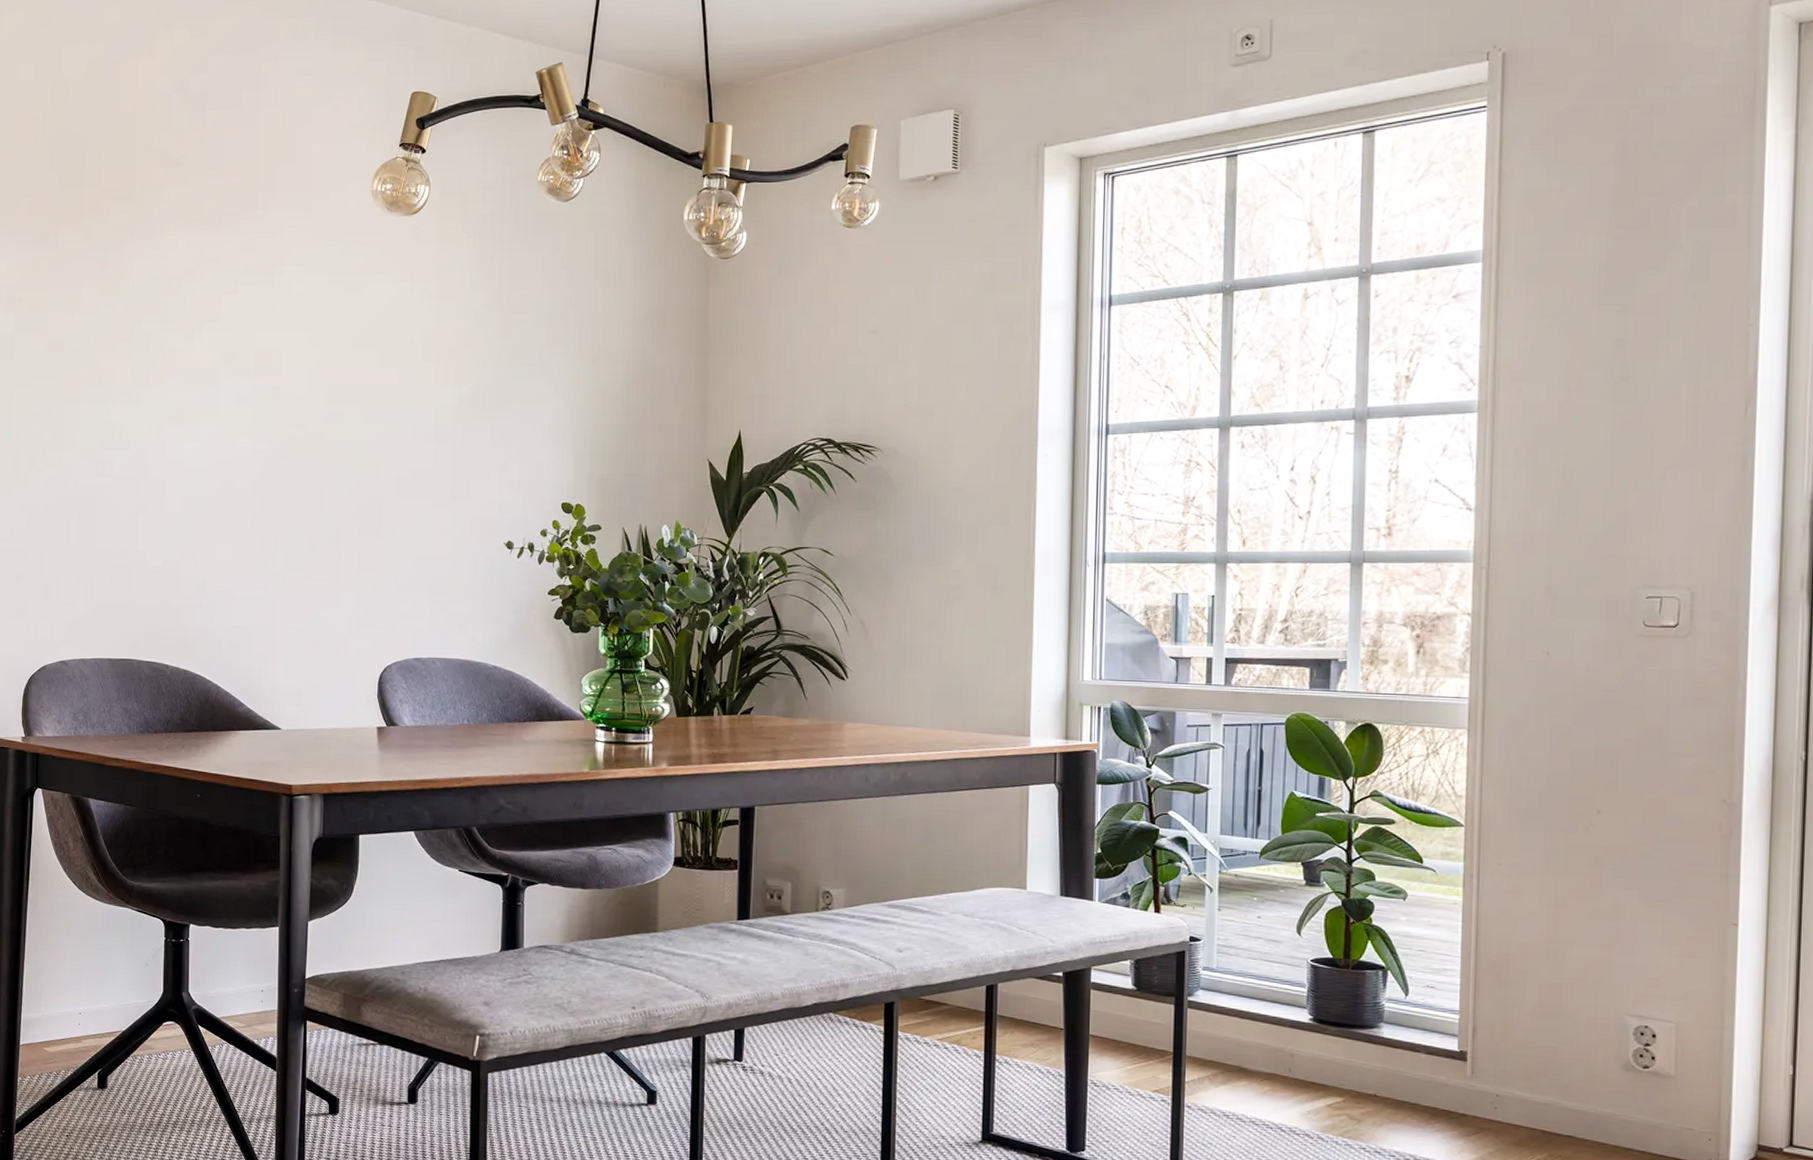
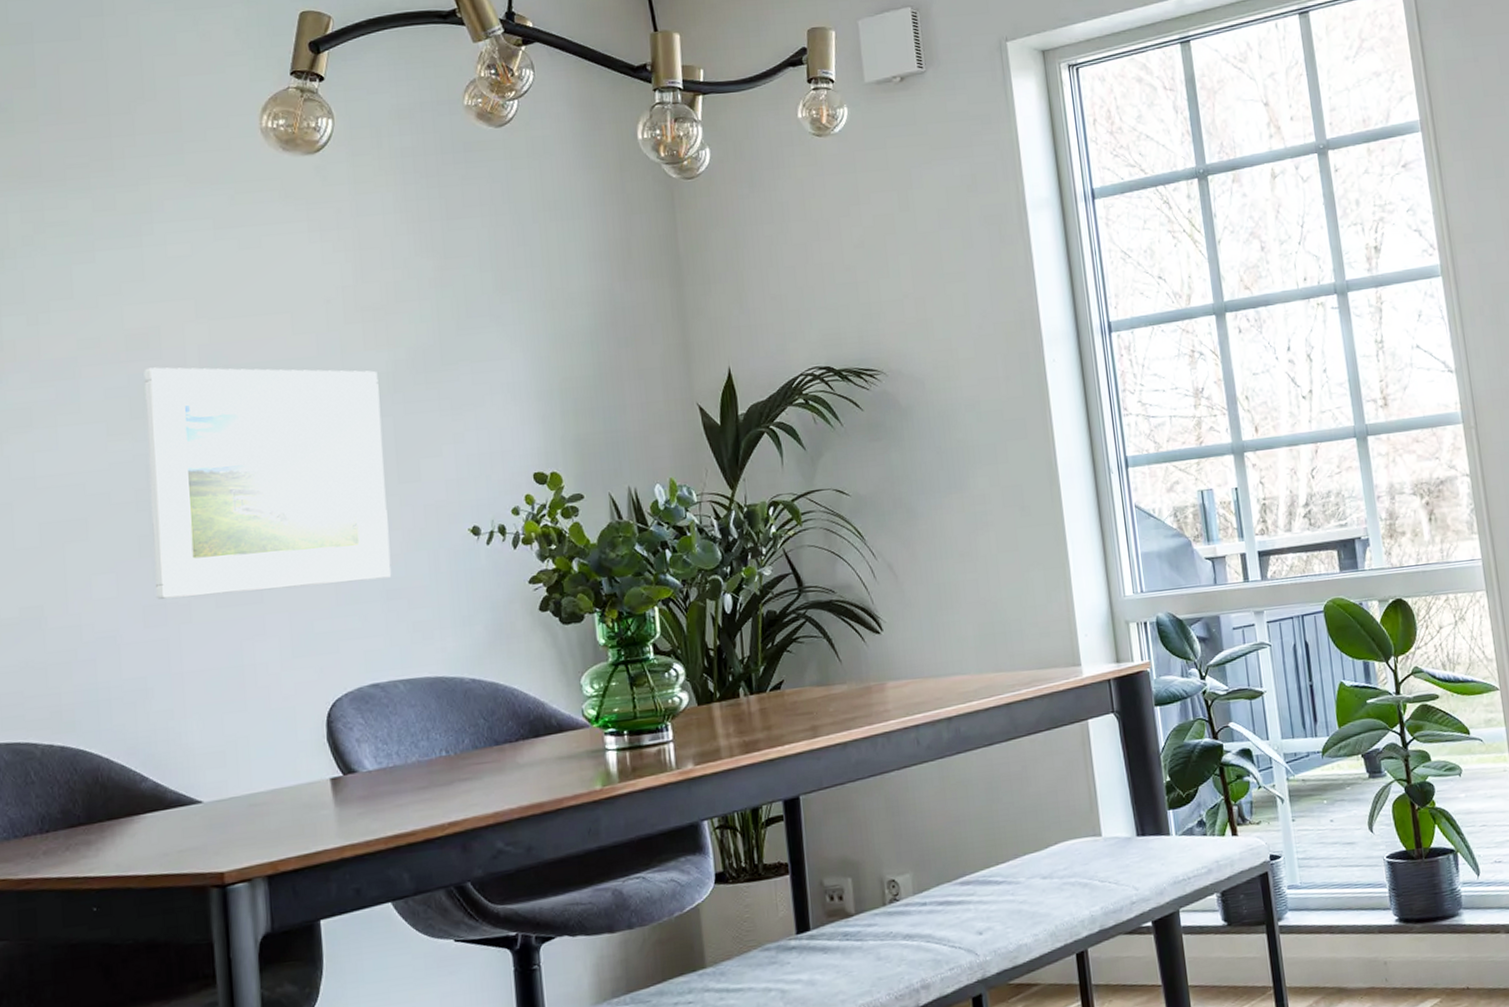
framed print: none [260,383,445,574] -> present [143,367,392,599]

